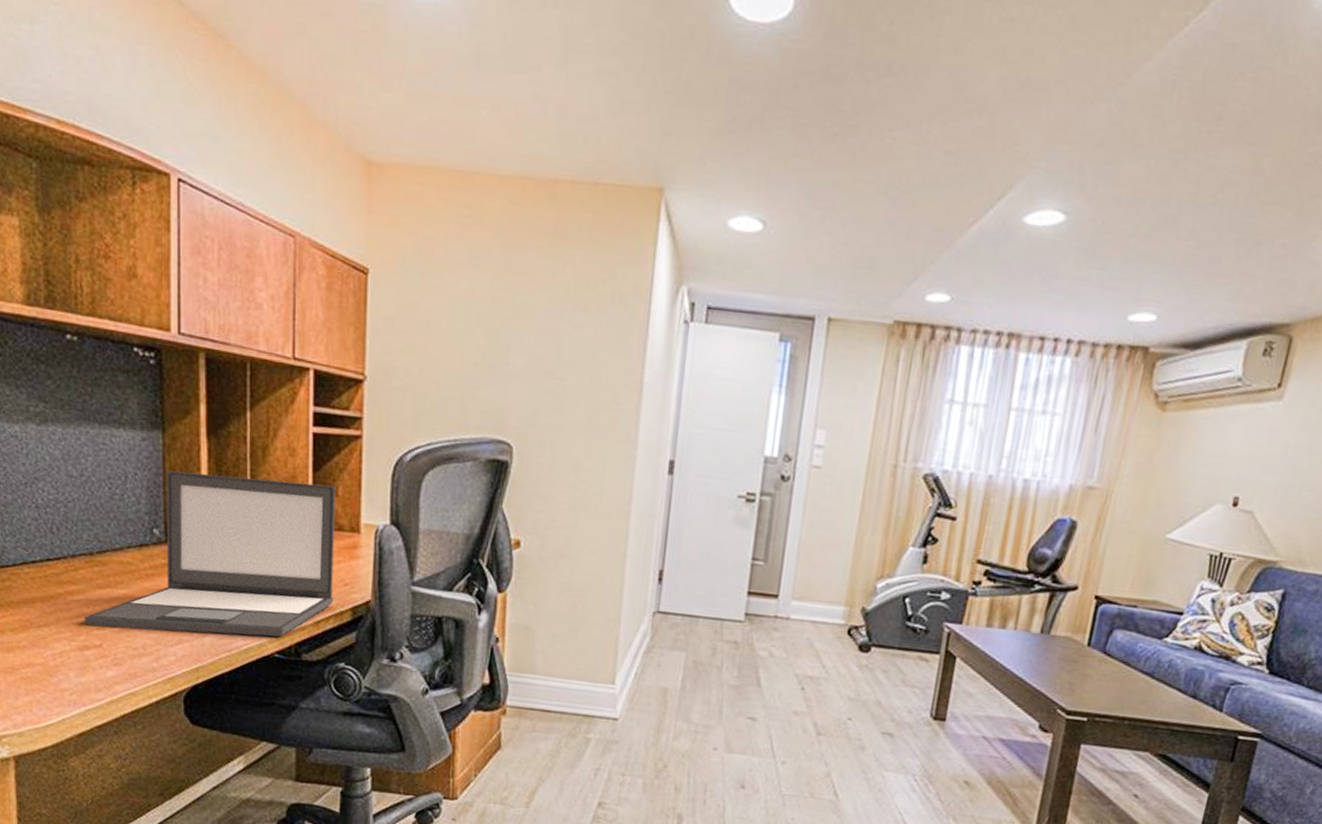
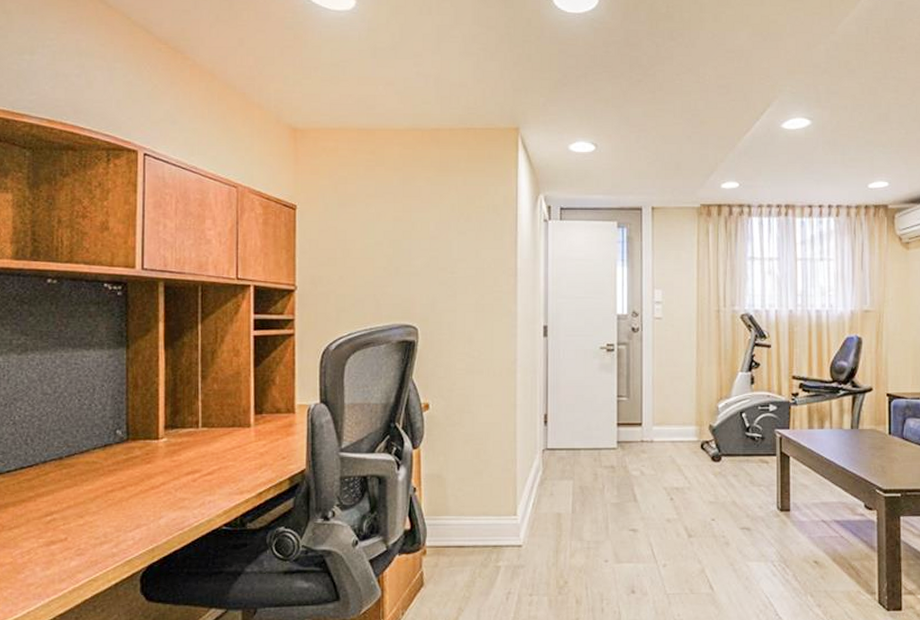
laptop: present [85,470,336,637] -> none [52,377,274,522]

